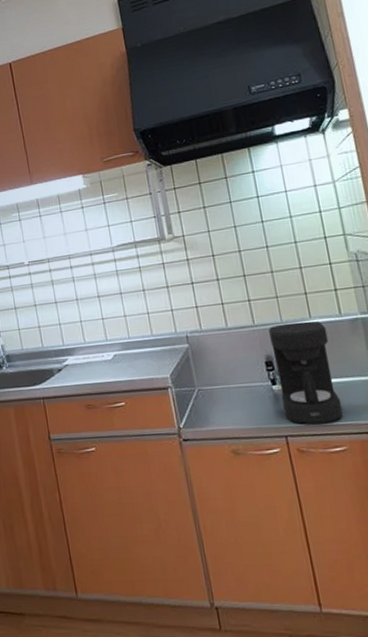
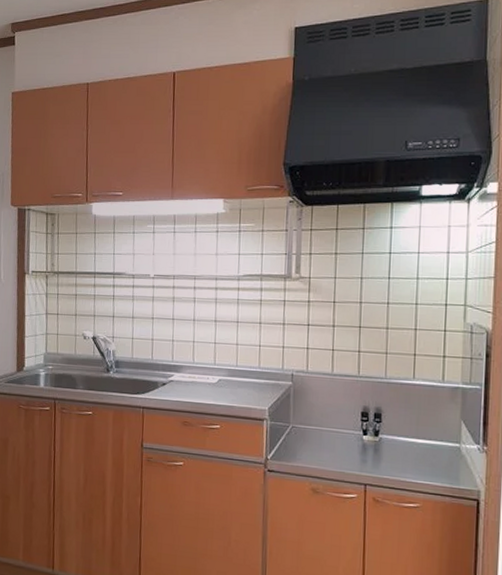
coffee maker: present [269,321,344,425] -> none [369,379,427,480]

